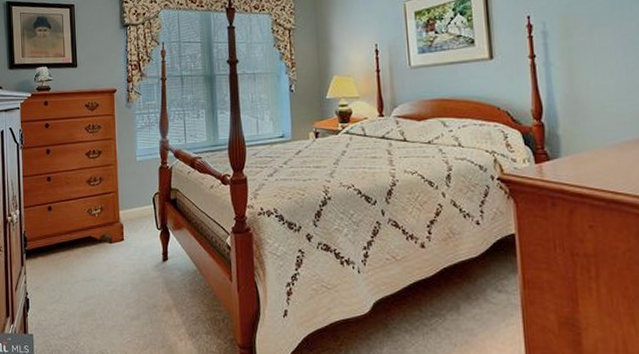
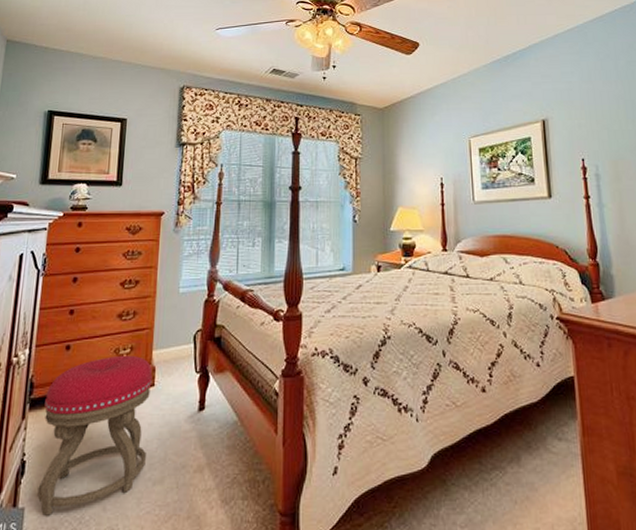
stool: none [37,214,123,341] -> present [37,355,153,516]

